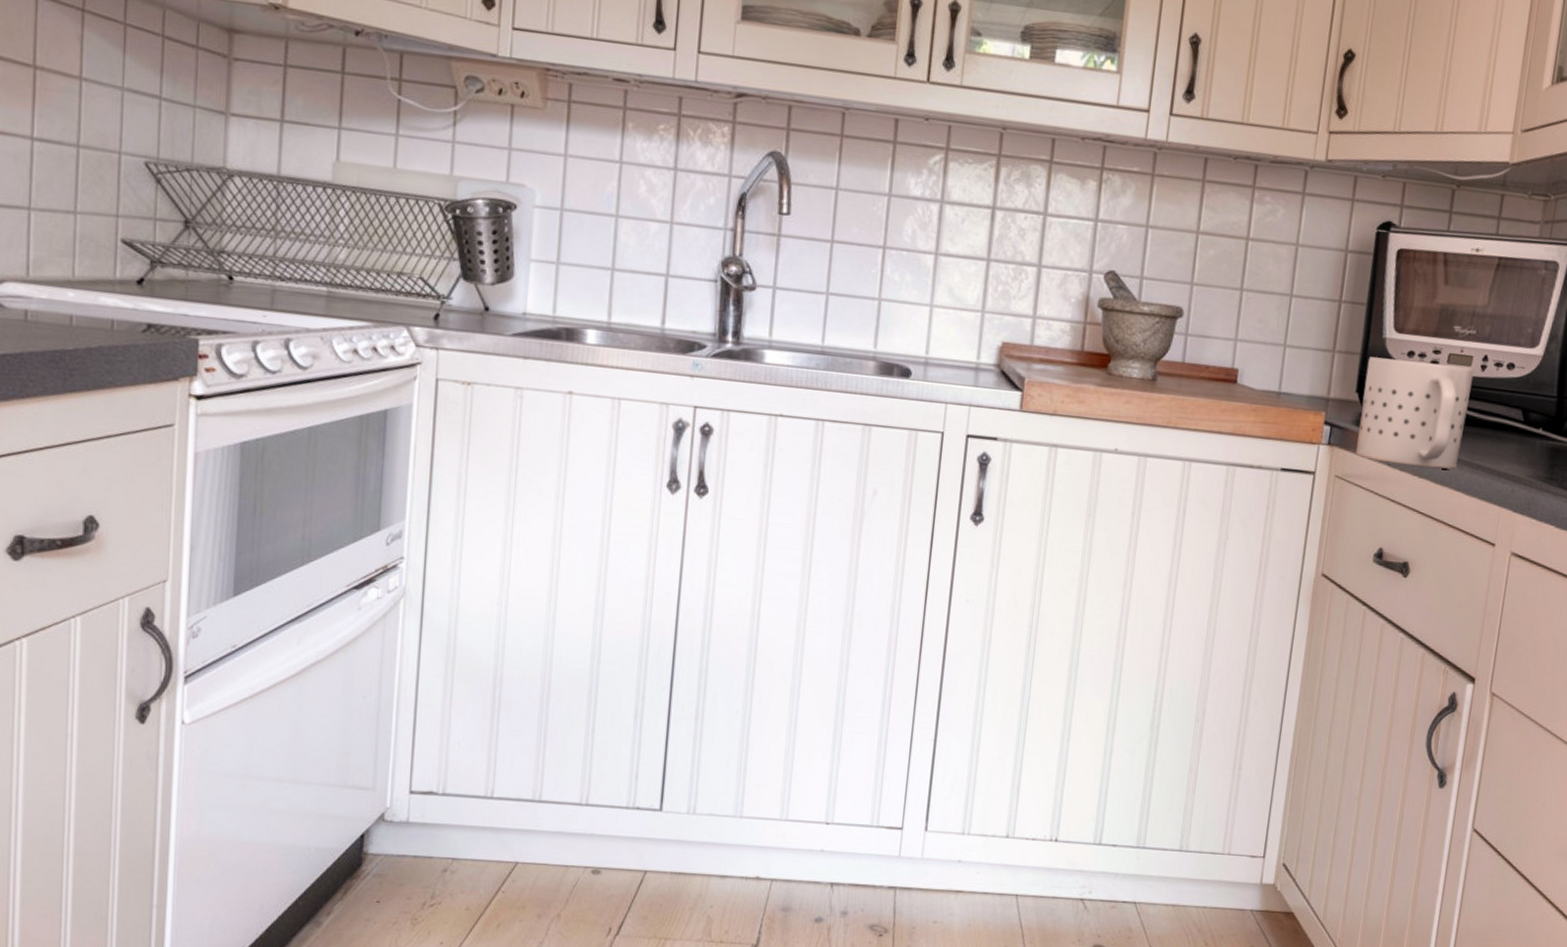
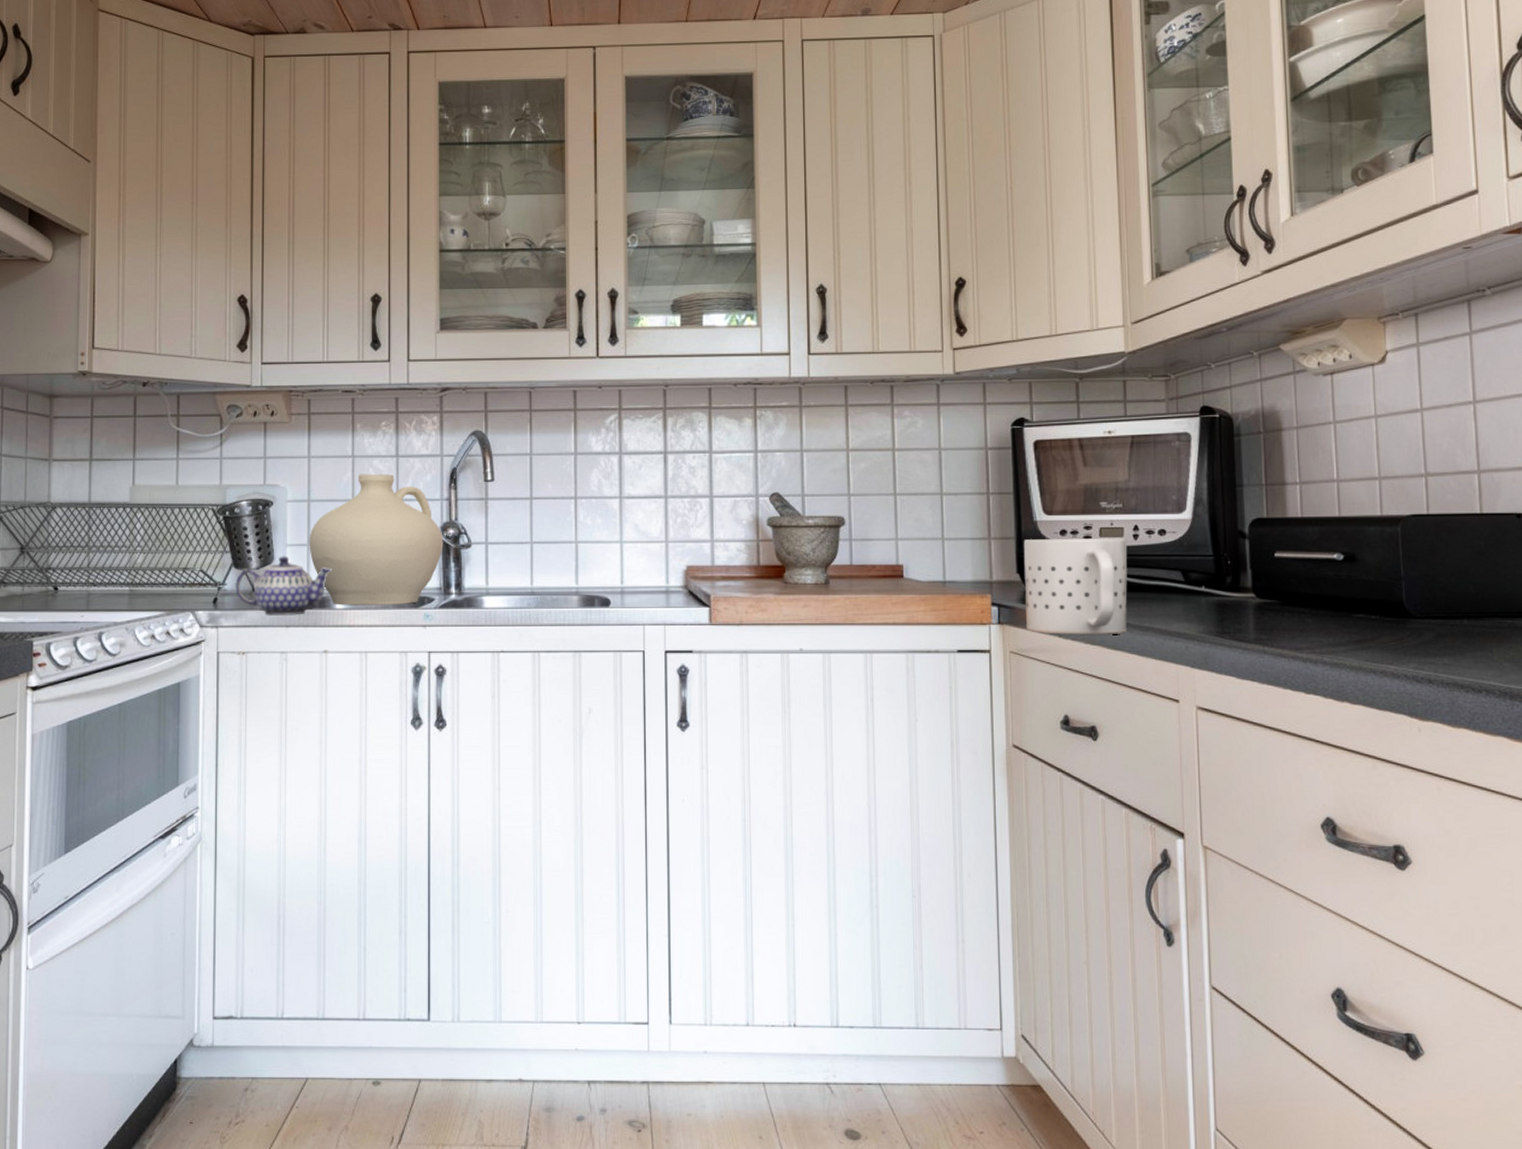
teapot: none [463,272,586,346] -> present [235,556,333,617]
ceramic jug: none [558,184,724,349] -> present [309,473,443,605]

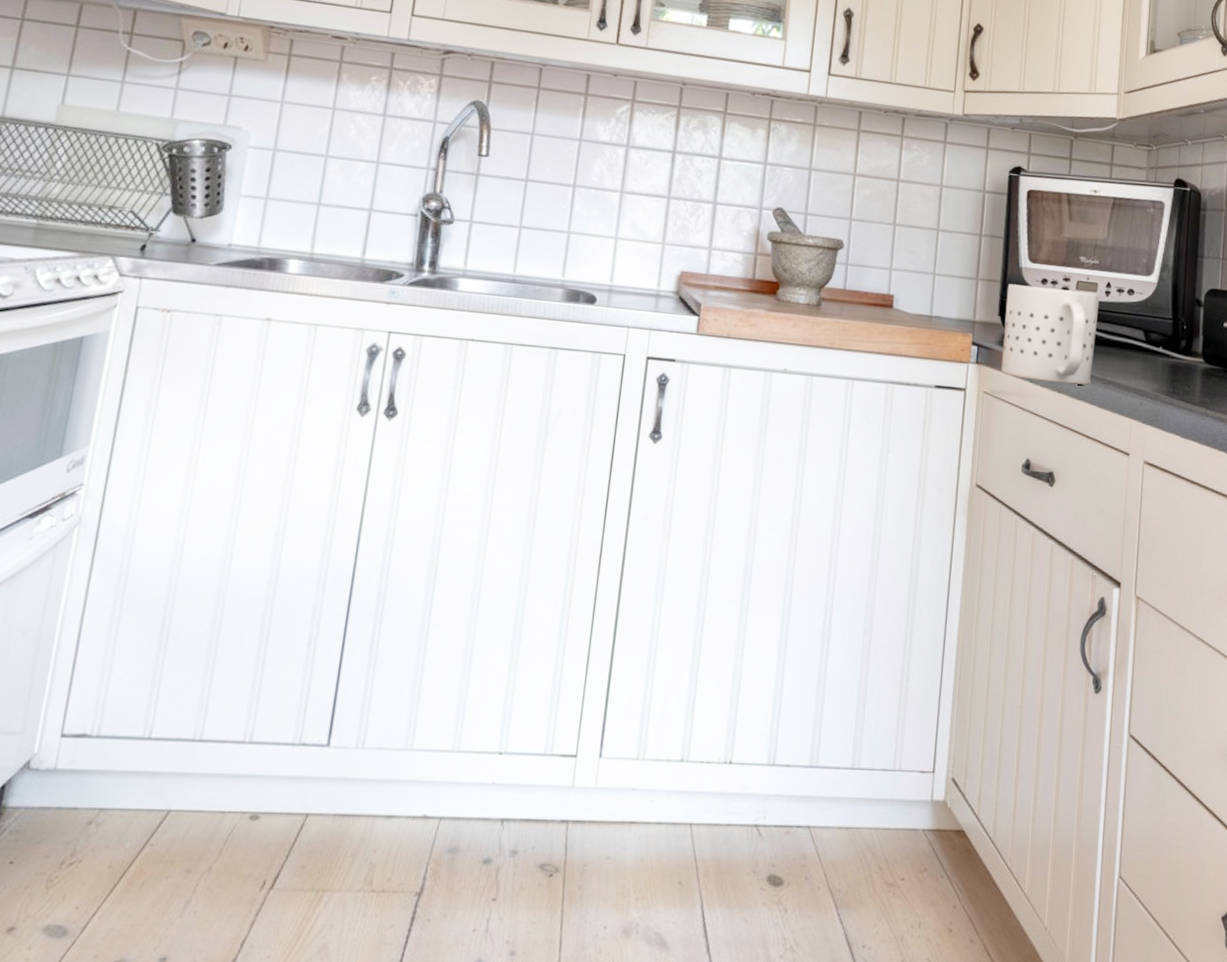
teapot: present [235,556,333,617] -> none [170,207,292,276]
ceramic jug: present [309,473,443,605] -> none [266,128,424,278]

